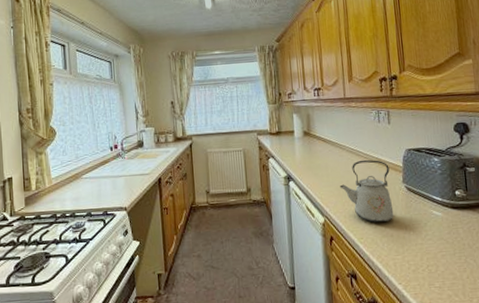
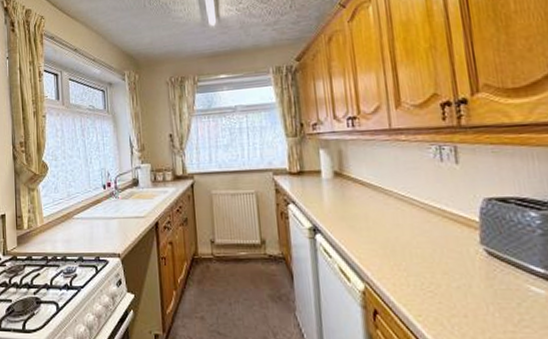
kettle: present [339,159,394,223] -> none [385,210,468,297]

